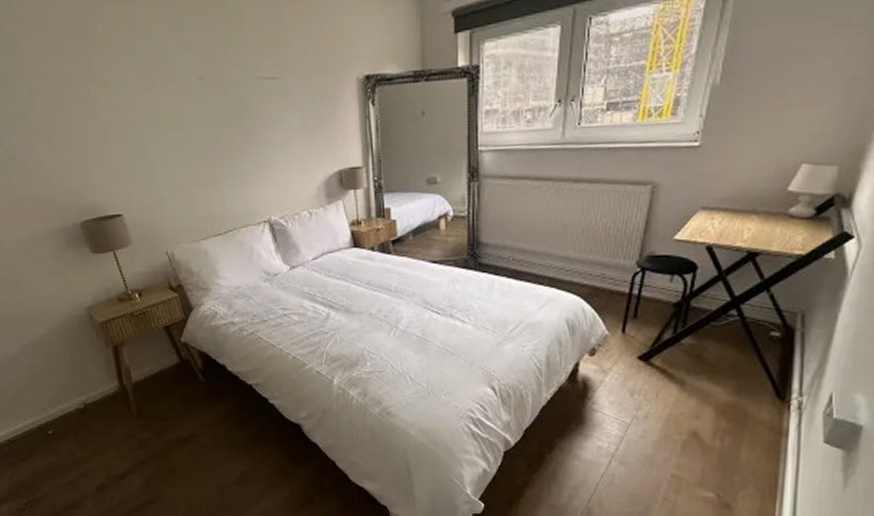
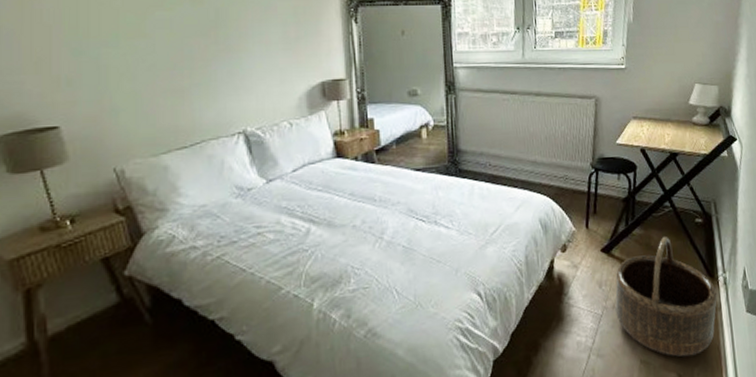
basket: none [647,349,786,479] -> present [615,237,718,357]

